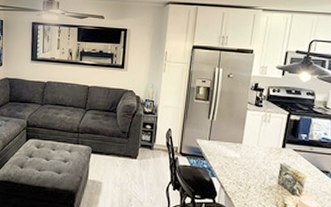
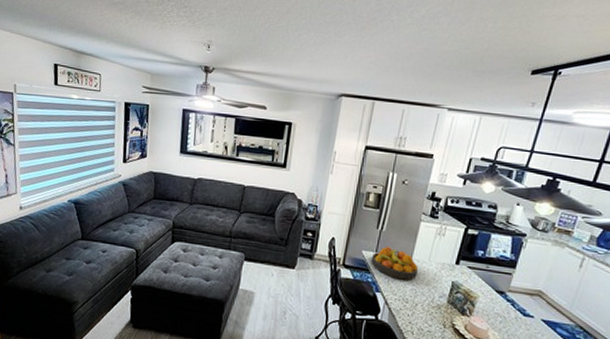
fruit bowl: none [205,135,248,165] -> present [371,246,418,280]

